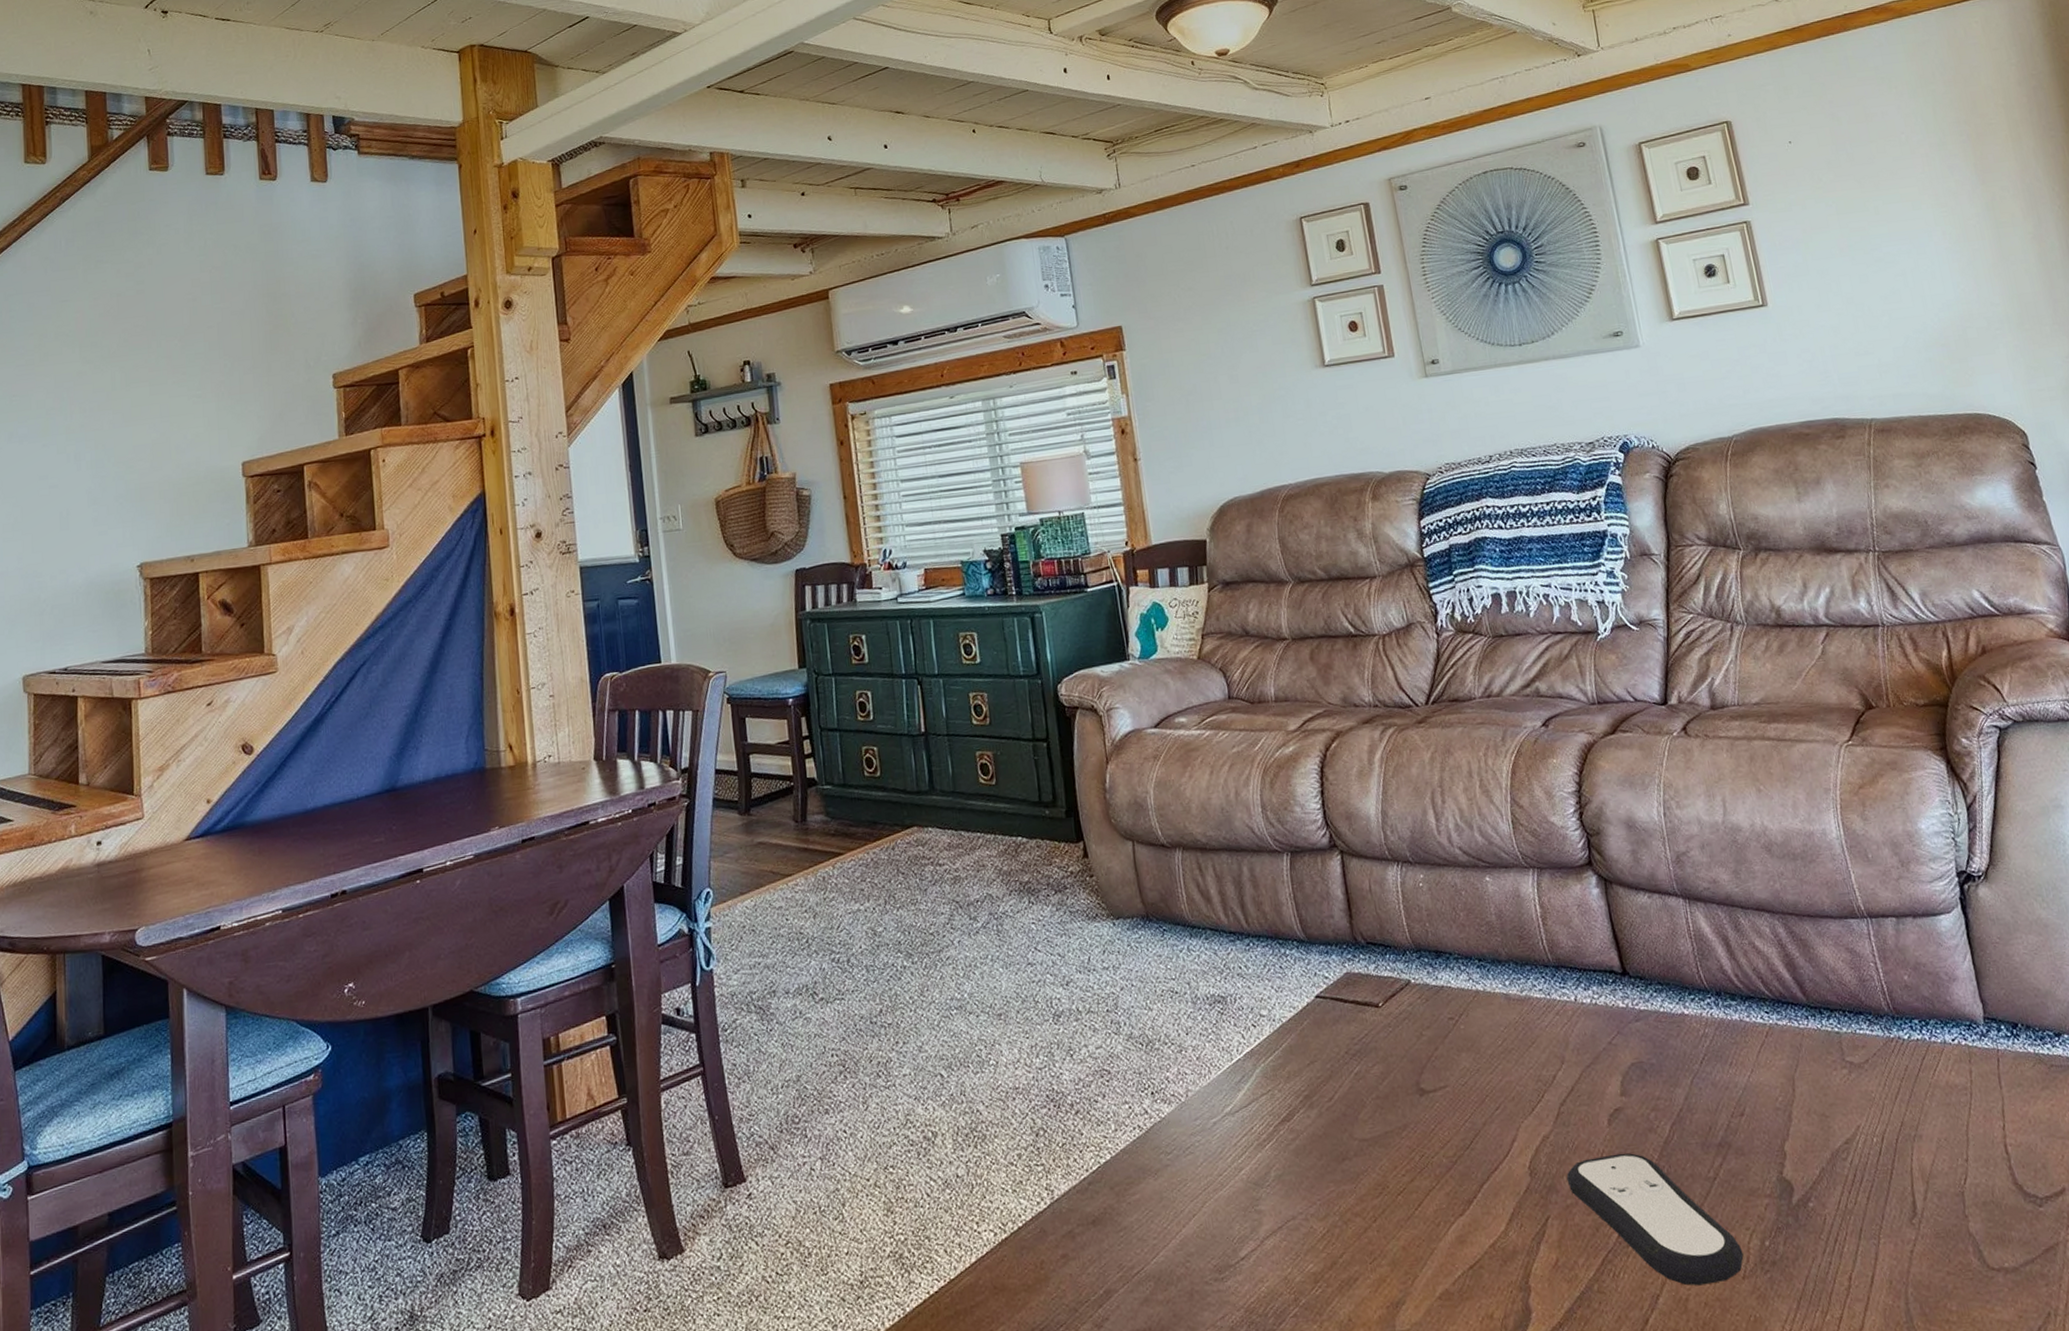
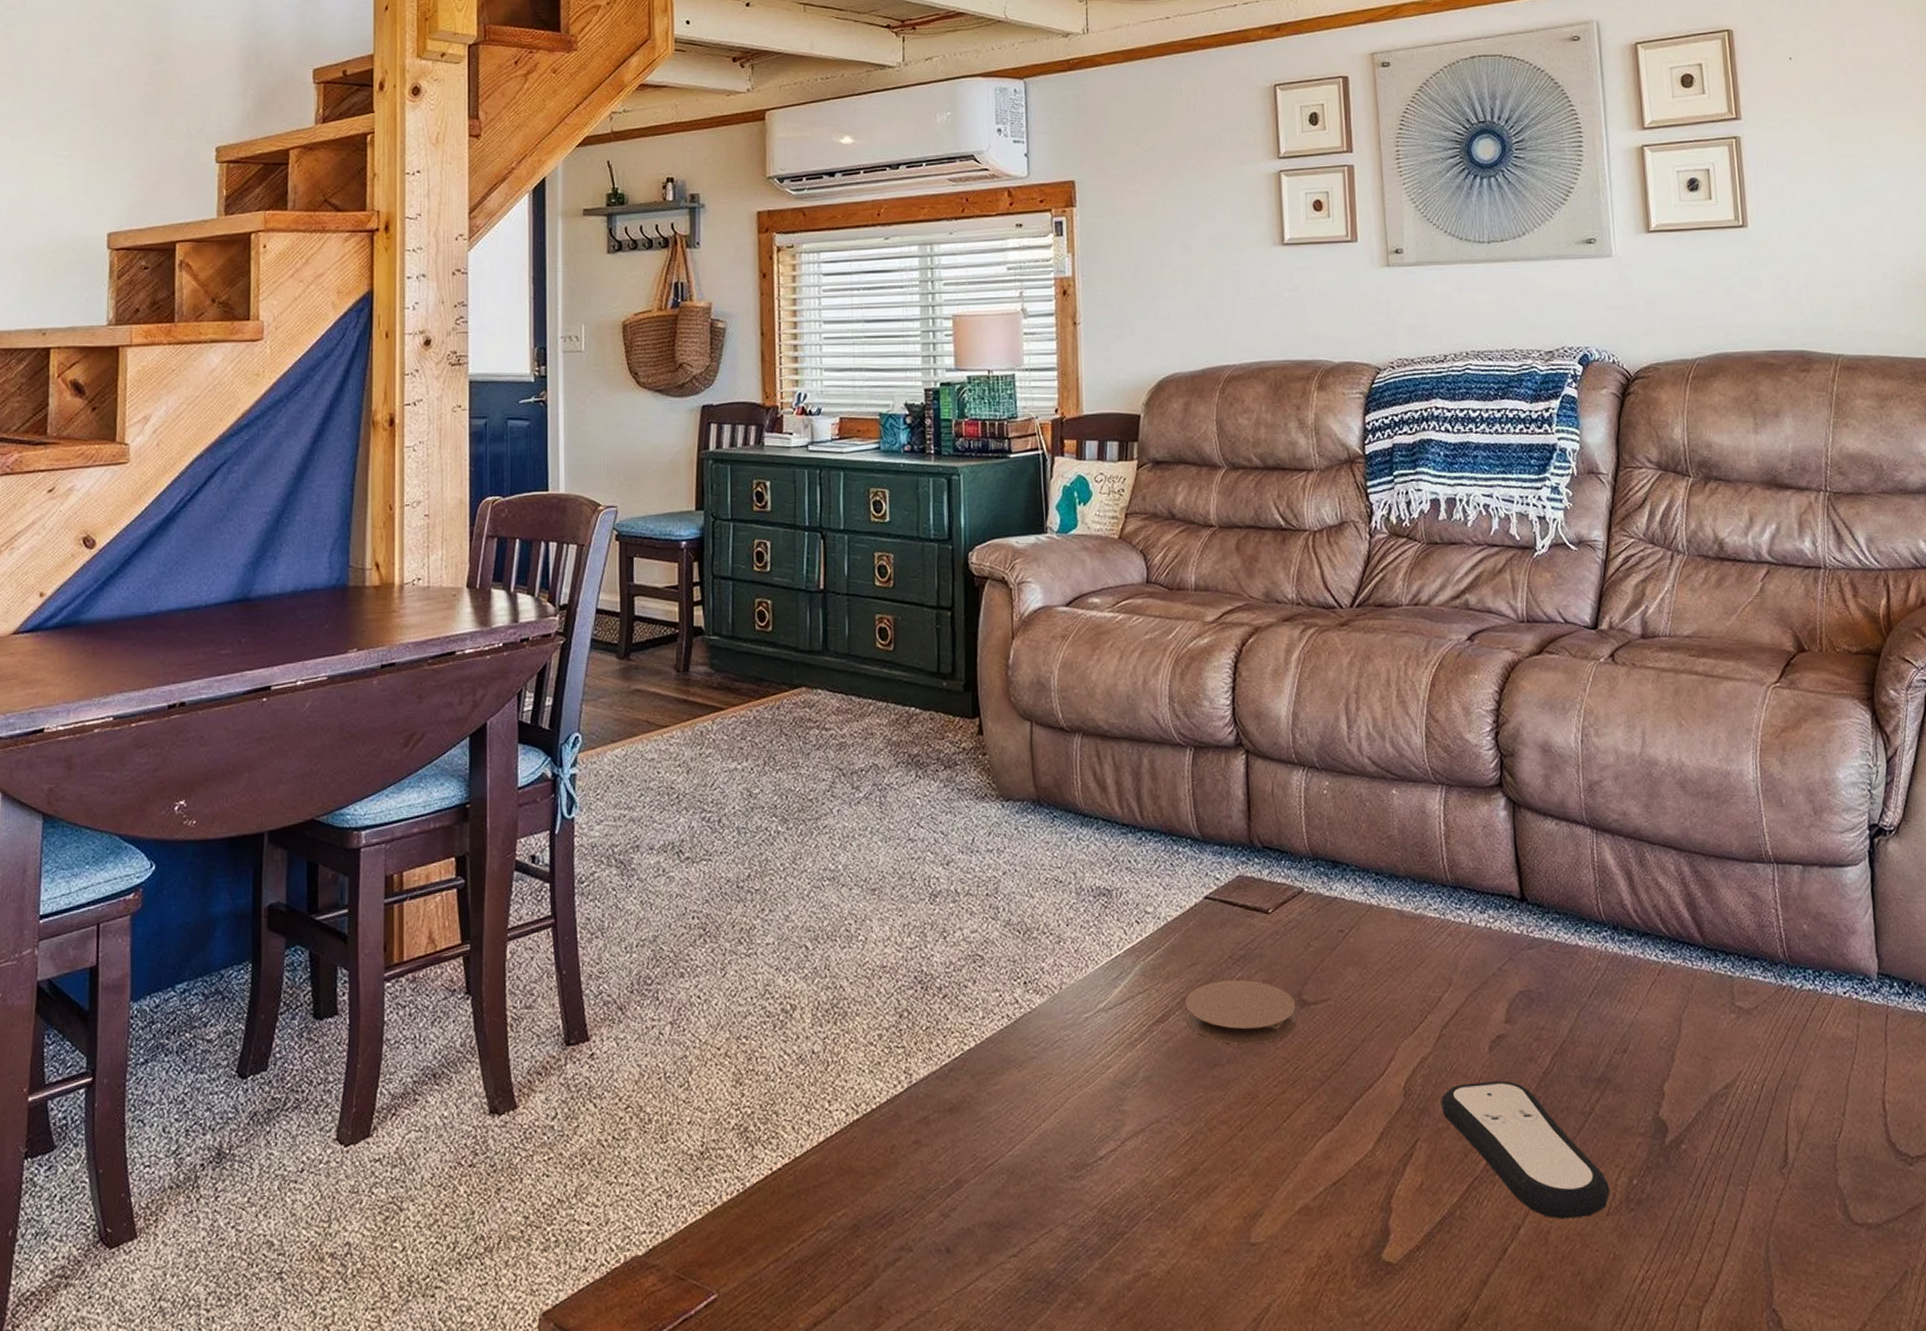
coaster: none [1308,1073,1418,1138] -> present [1186,979,1297,1045]

